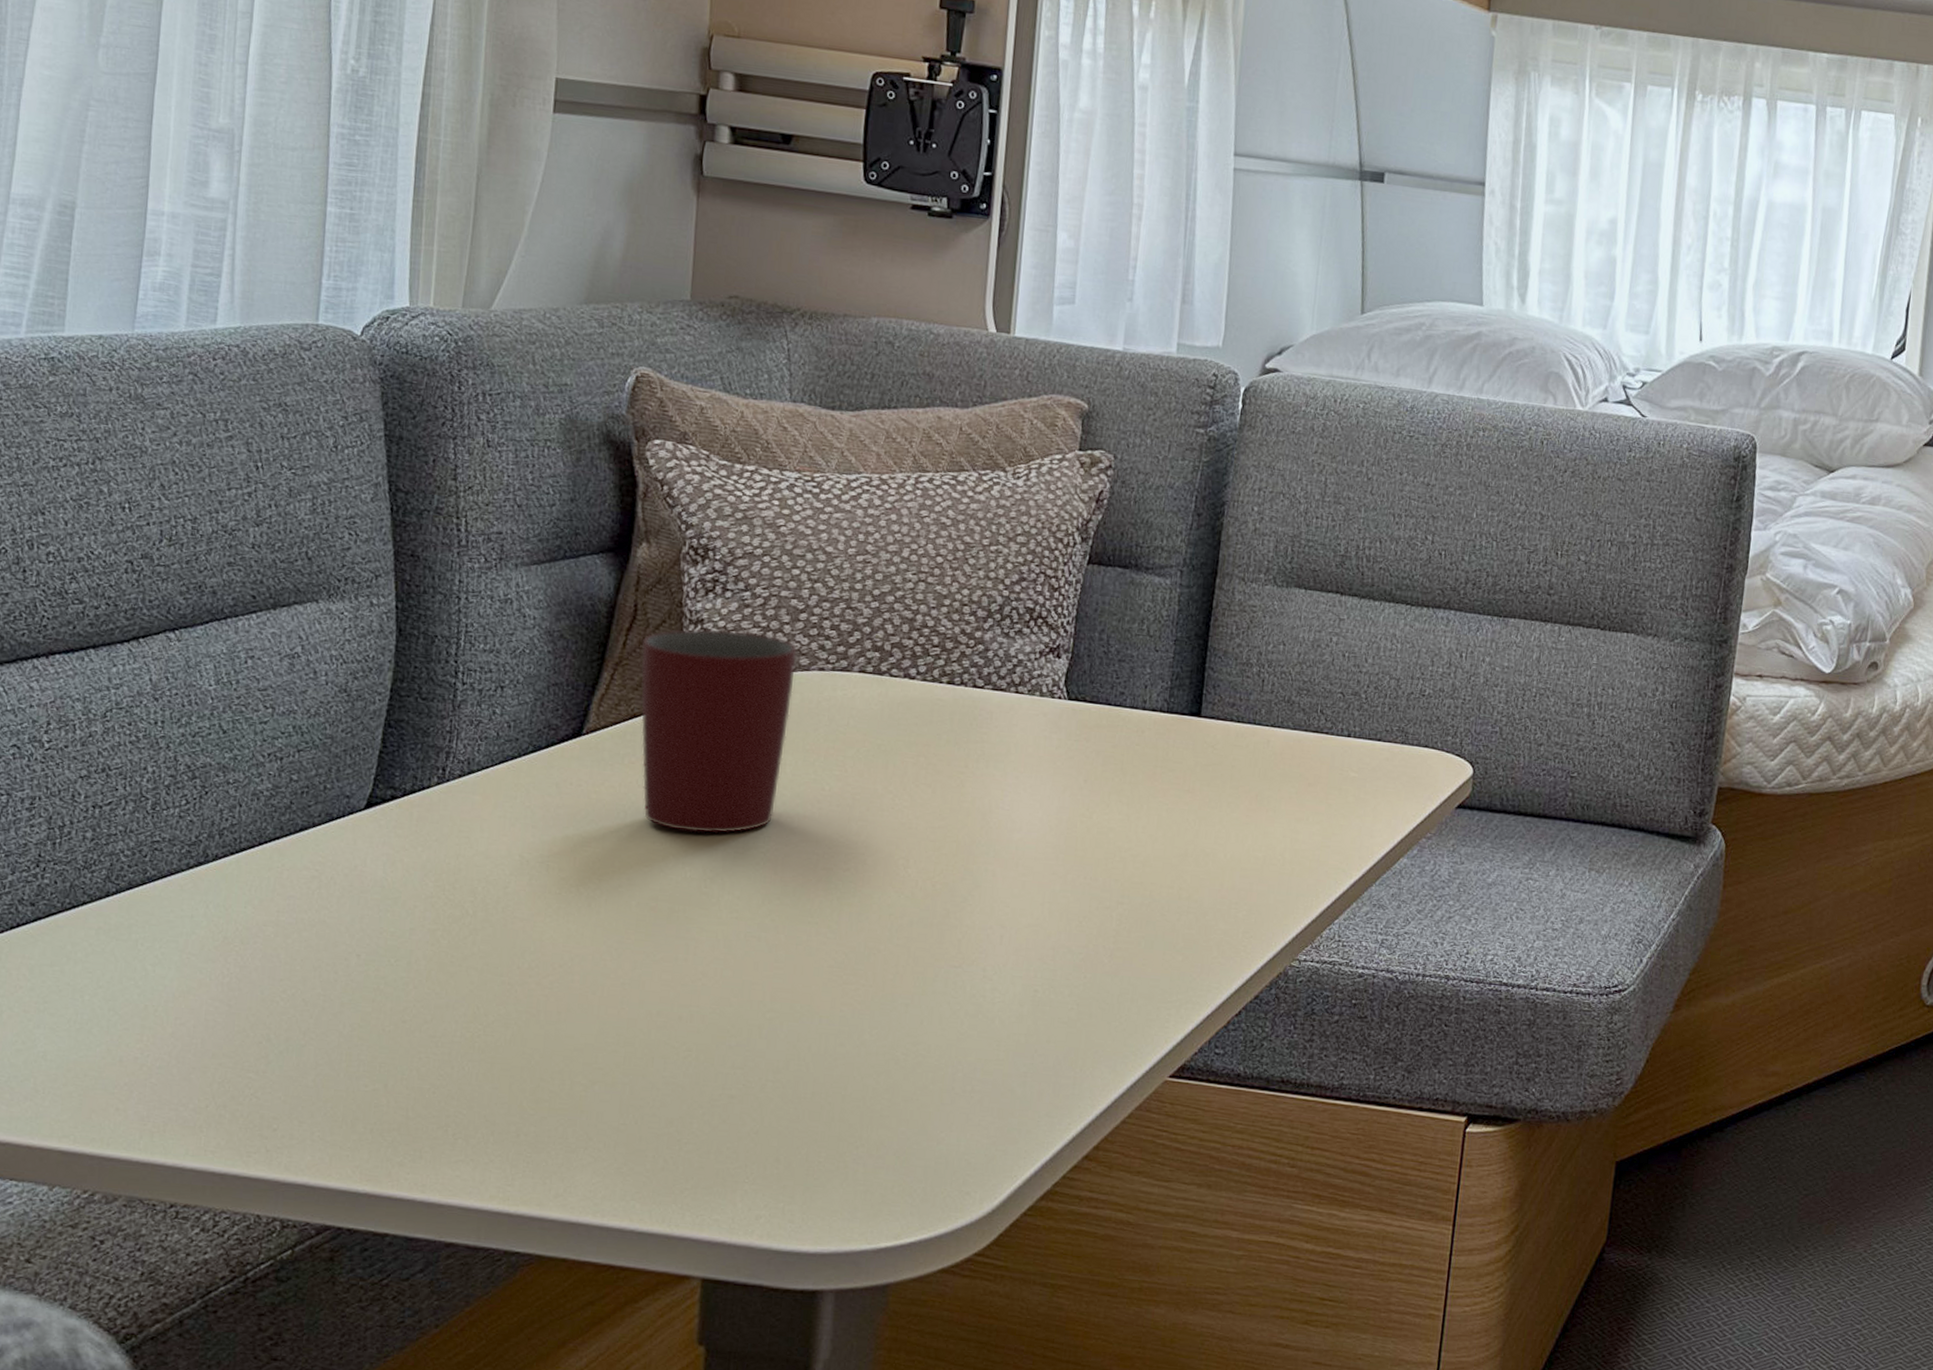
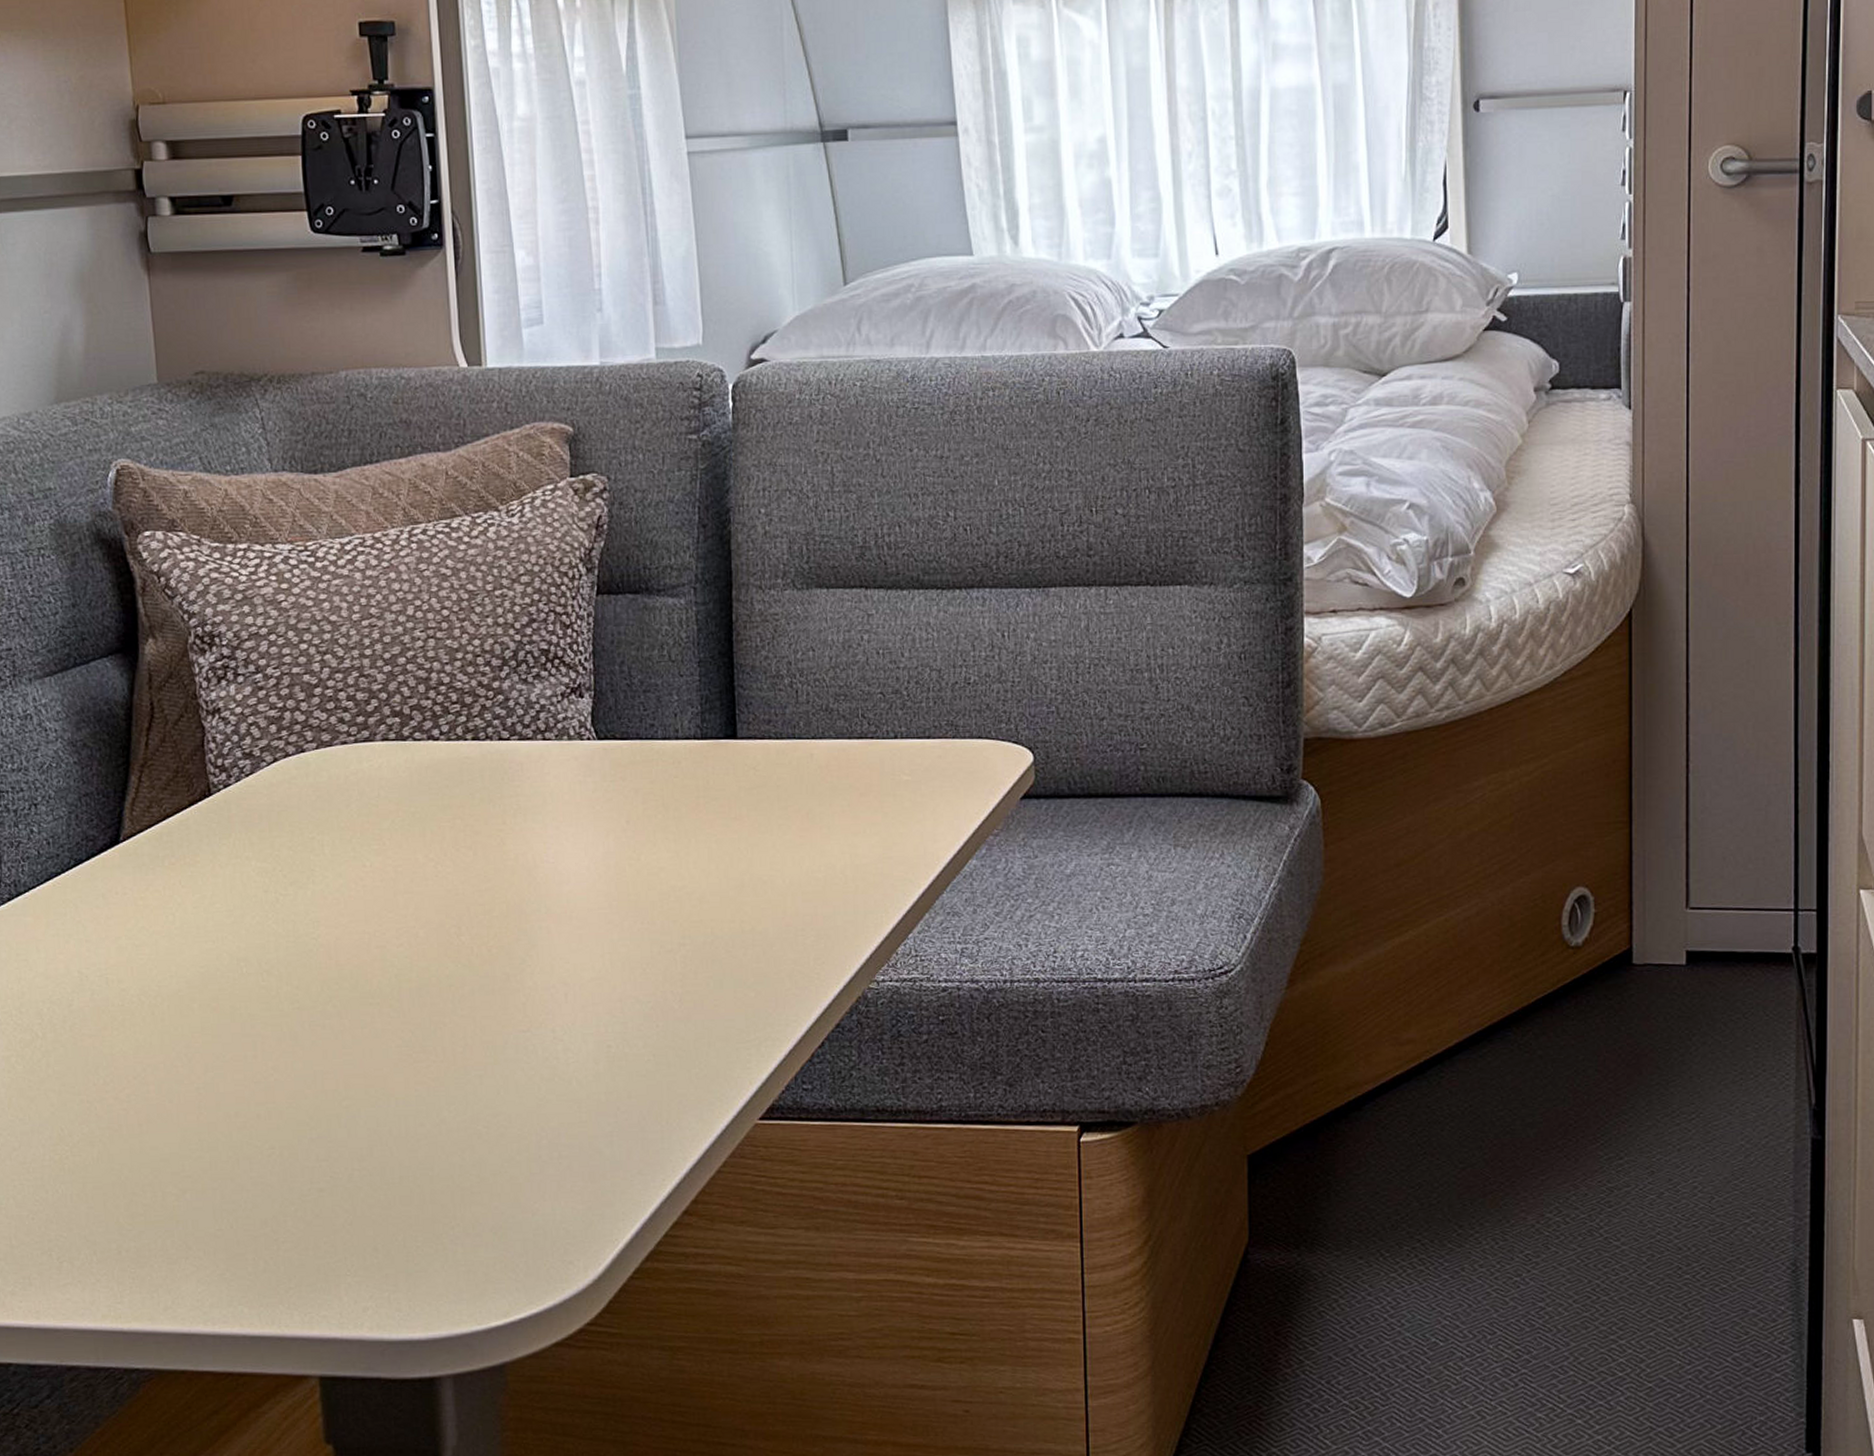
mug: present [640,629,797,834] -> none [164,715,320,926]

